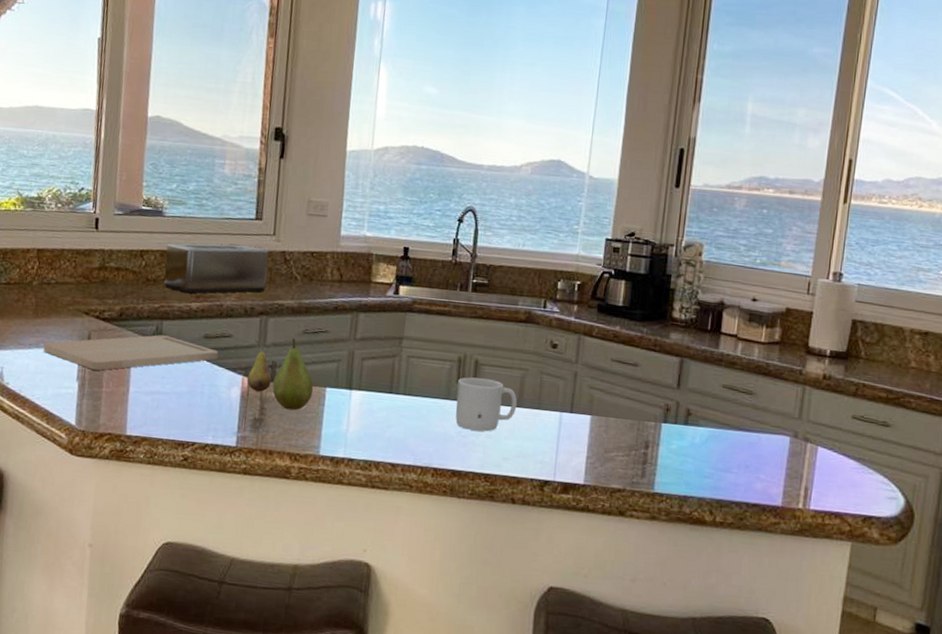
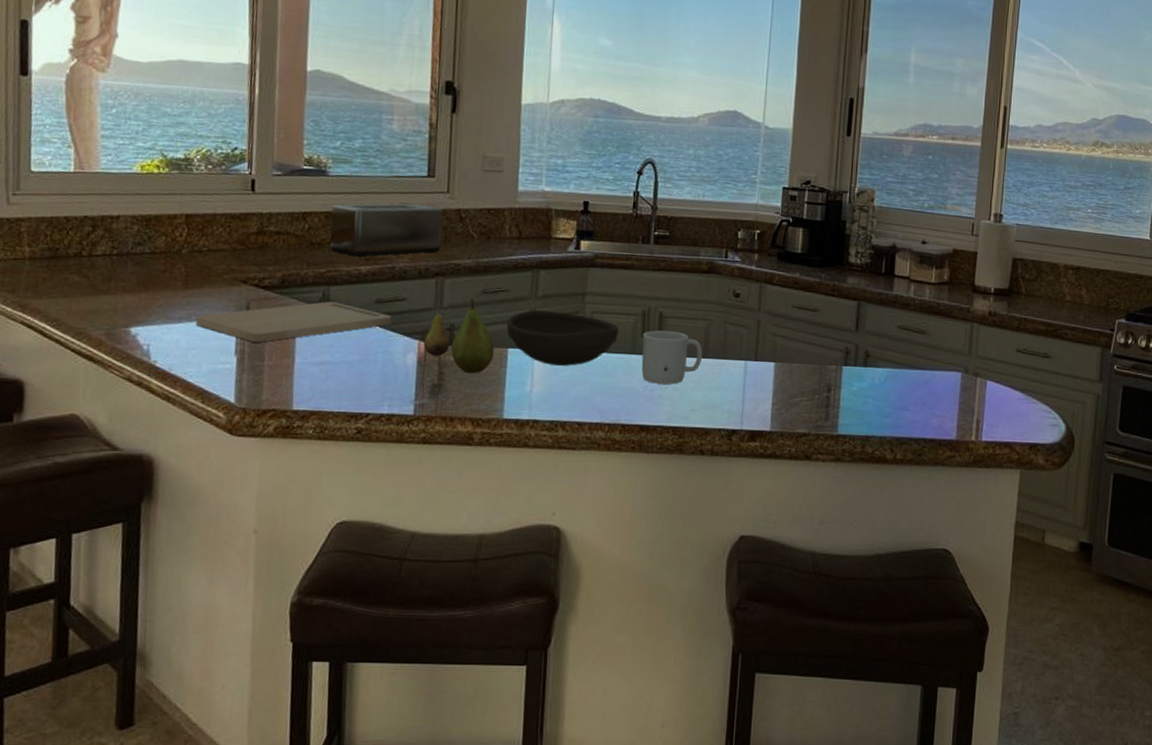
bowl: none [325,351,435,408] -> present [506,310,620,366]

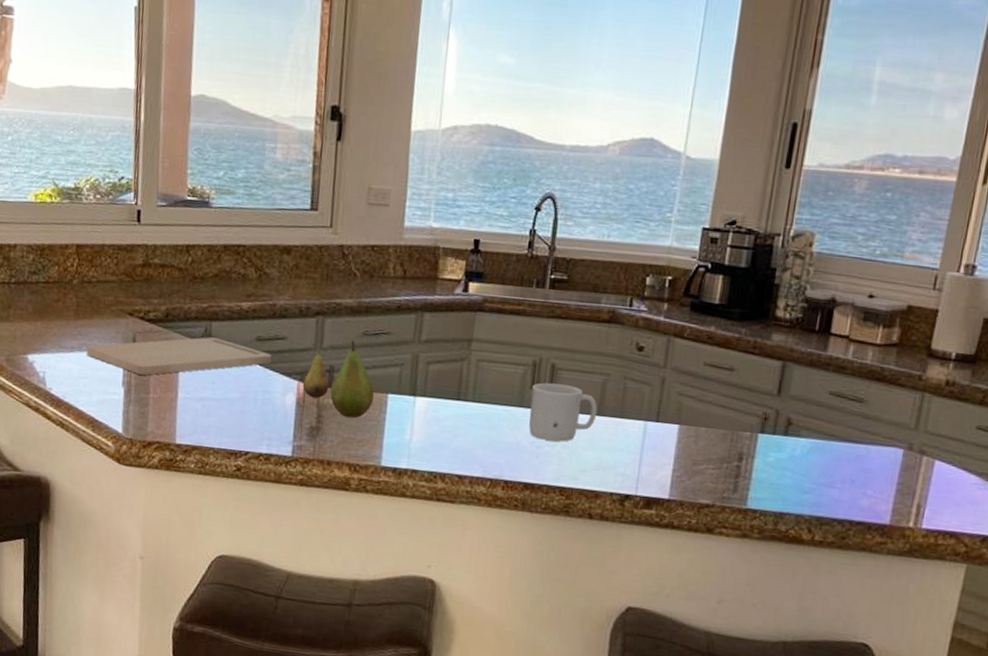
toaster: present [330,203,443,257] -> none [212,237,326,293]
bowl: present [506,310,620,366] -> none [387,355,507,416]

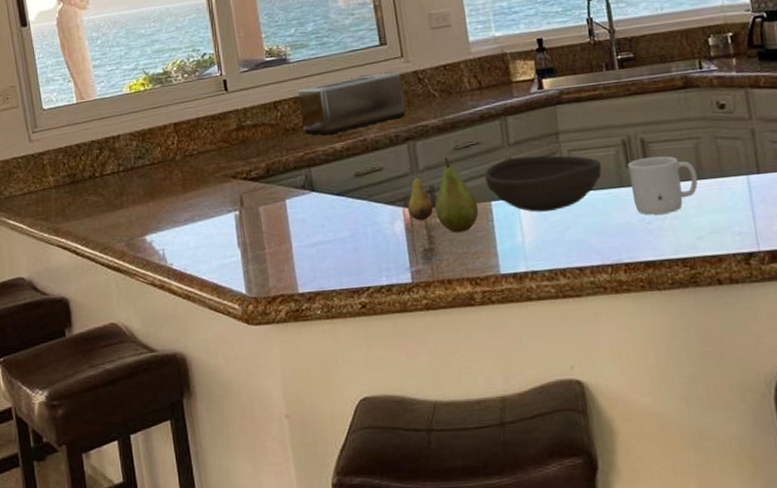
cutting board: present [86,337,272,376] -> none [198,182,374,233]
toaster: none [212,237,326,293] -> present [297,72,407,136]
bowl: none [387,355,507,416] -> present [484,155,602,212]

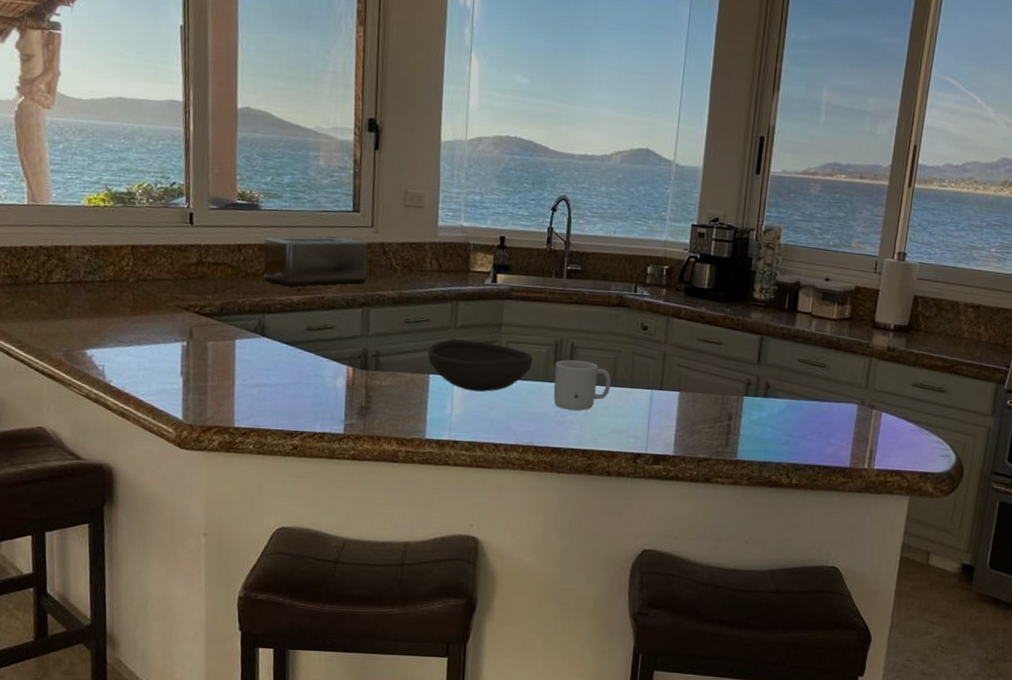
fruit: present [408,168,433,221] -> none [352,331,376,381]
fruit: present [434,157,479,233] -> none [376,328,417,397]

